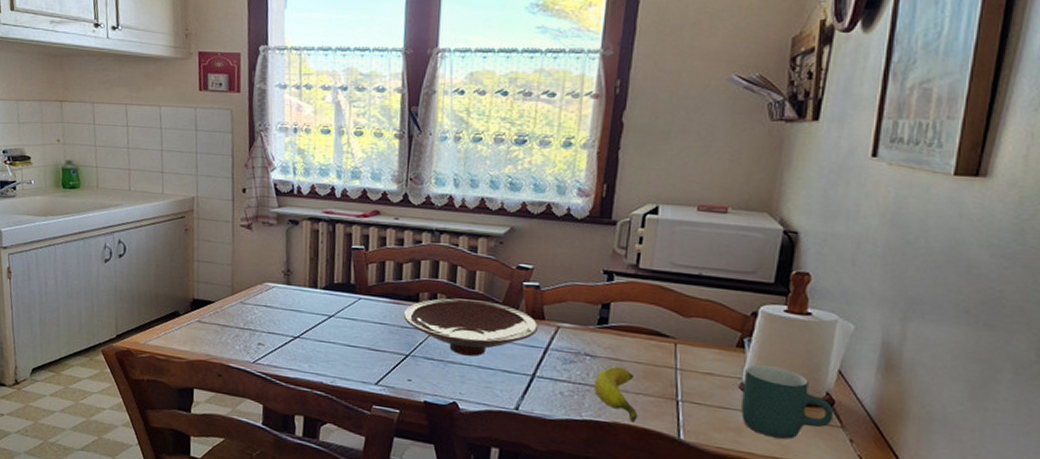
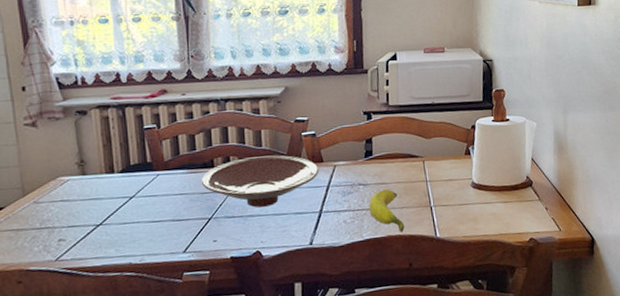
mug: present [741,365,834,439] -> none [473,164,534,219]

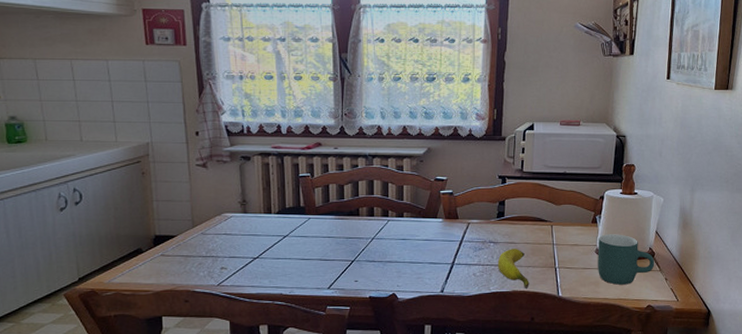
bowl: present [201,155,319,208] -> none [347,209,454,255]
mug: none [473,164,534,219] -> present [597,234,655,285]

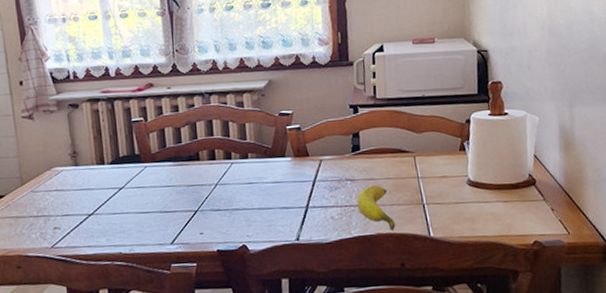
mug: present [597,234,655,285] -> none [469,161,538,220]

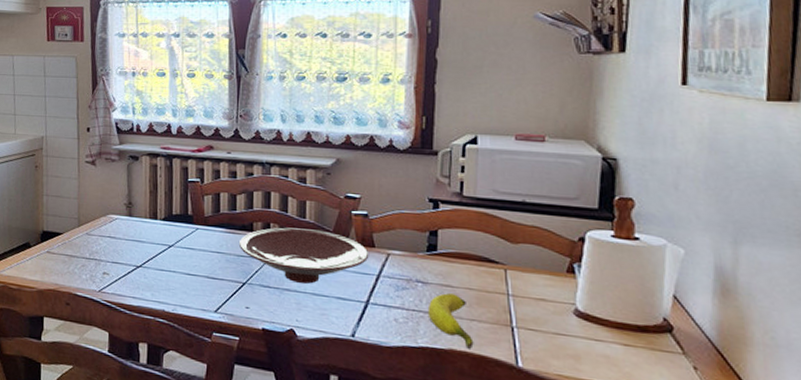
bowl: none [187,149,305,201] -> present [238,227,369,284]

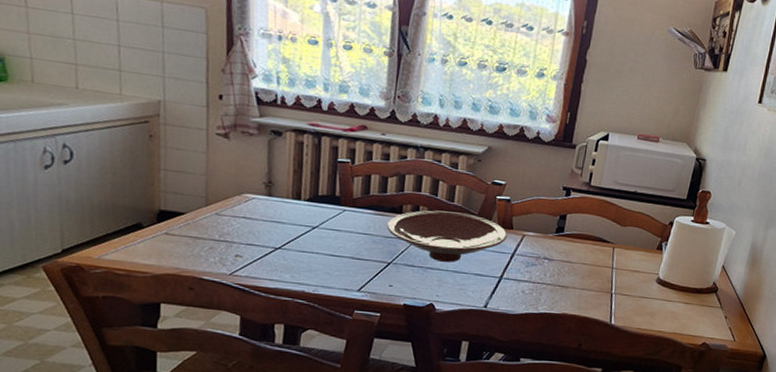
banana: present [427,293,474,349] -> none [549,268,582,312]

